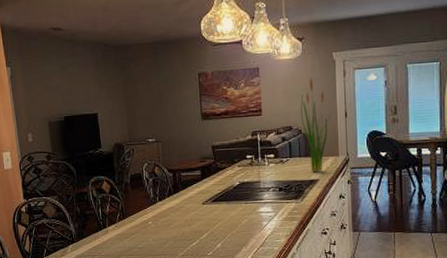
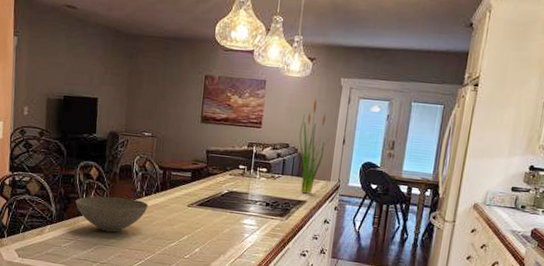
bowl: none [92,205,164,242] -> present [75,196,148,233]

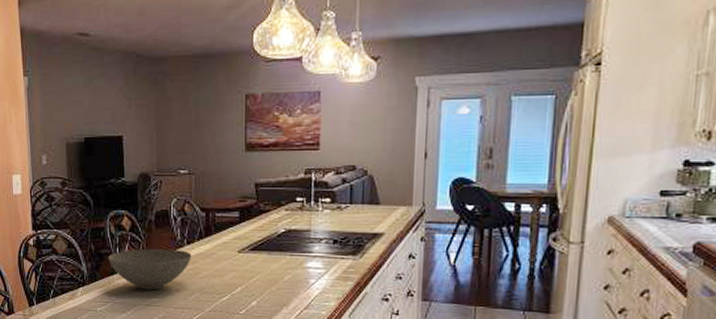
plant: present [299,98,330,193] -> none [368,106,407,224]

